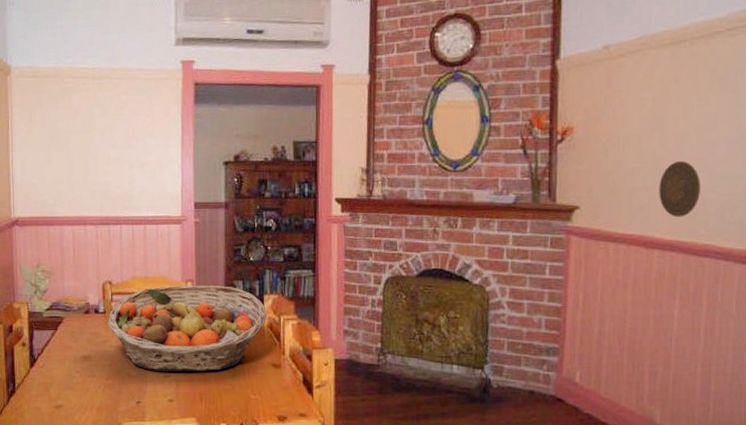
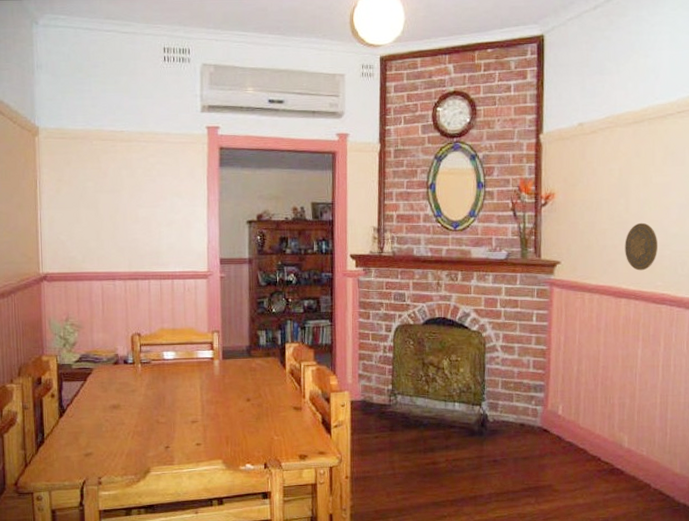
fruit basket: present [107,285,267,371] -> none [136,335,288,417]

